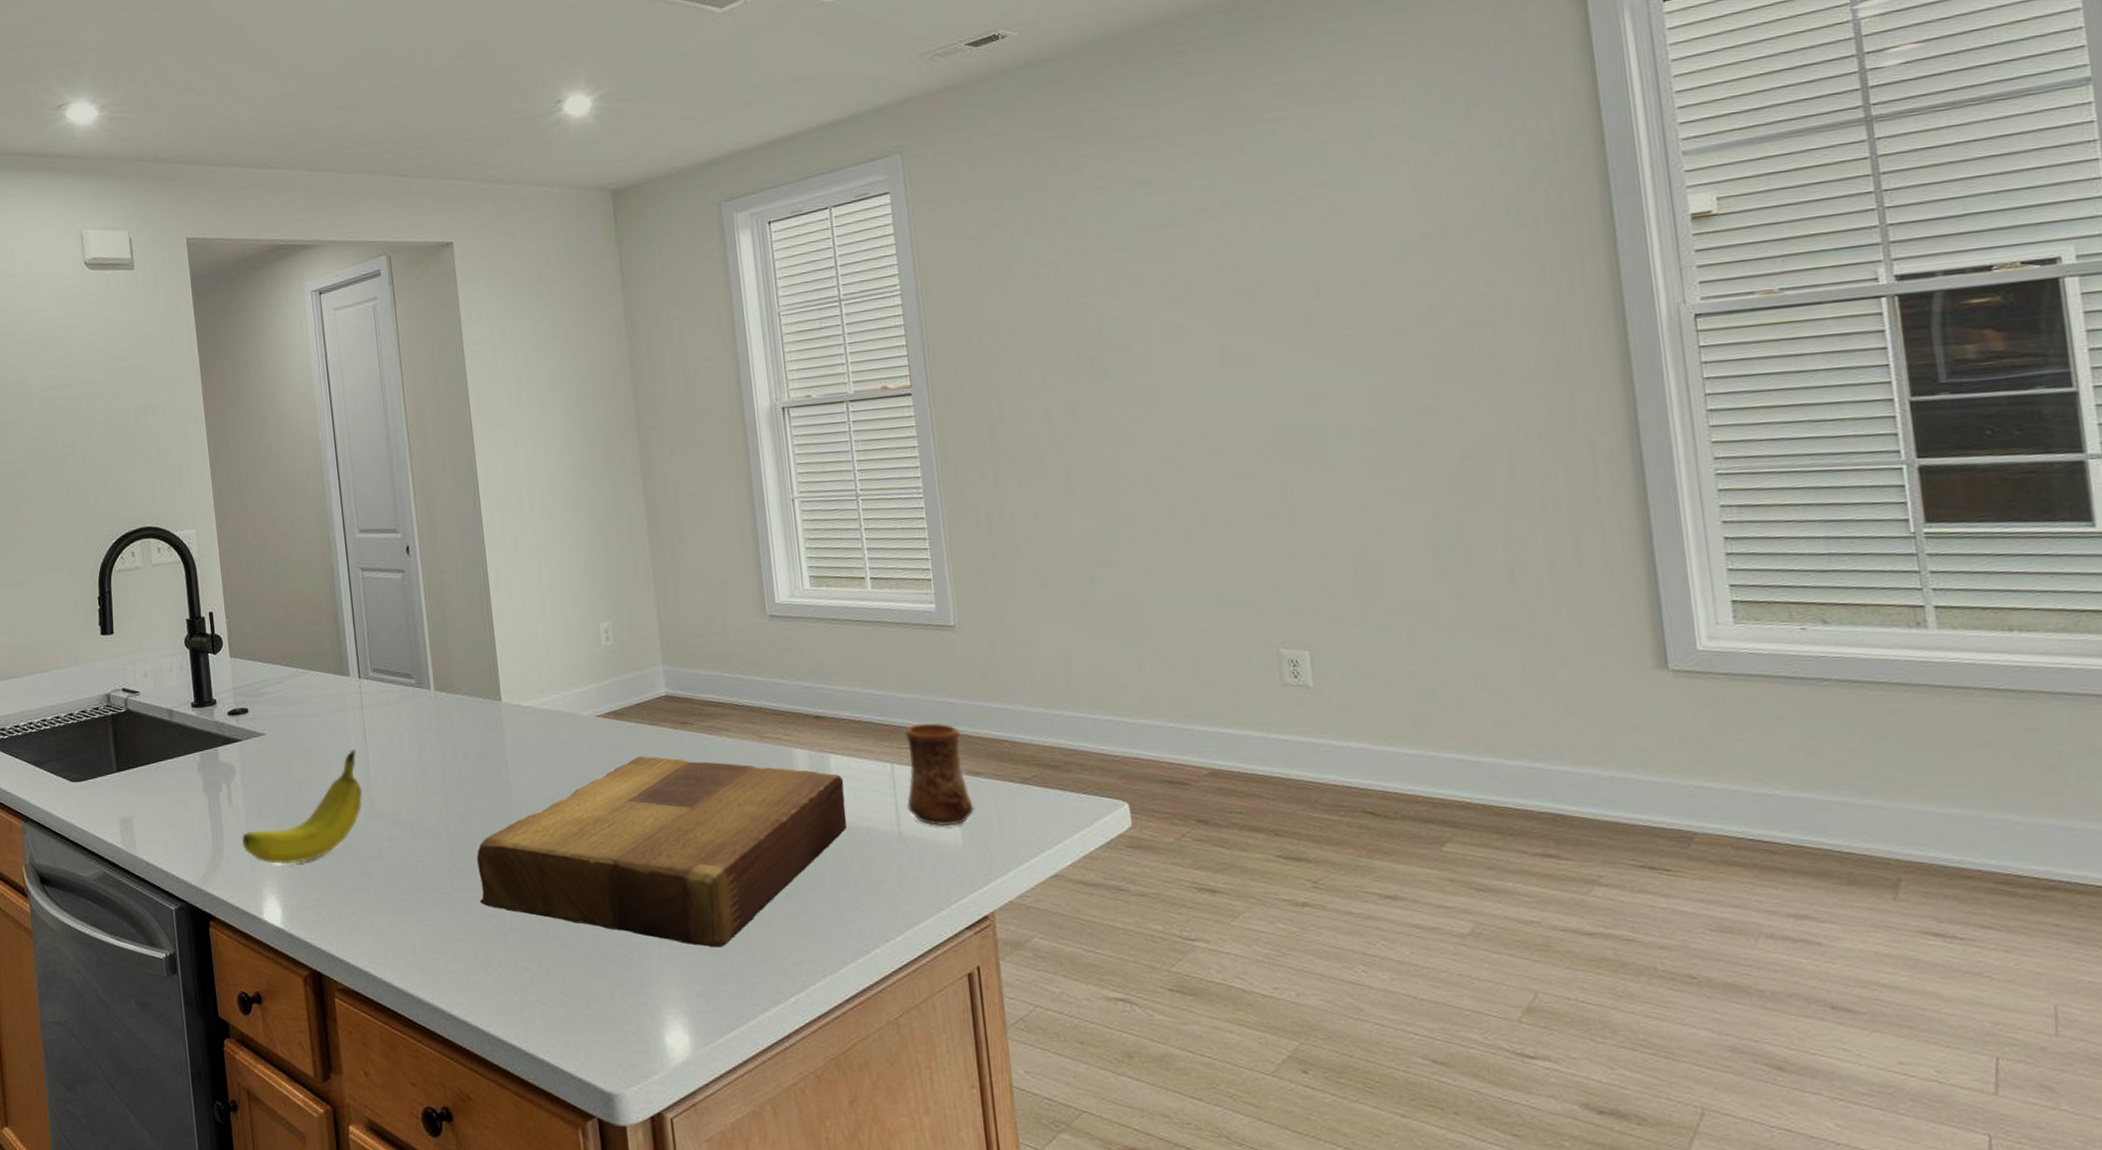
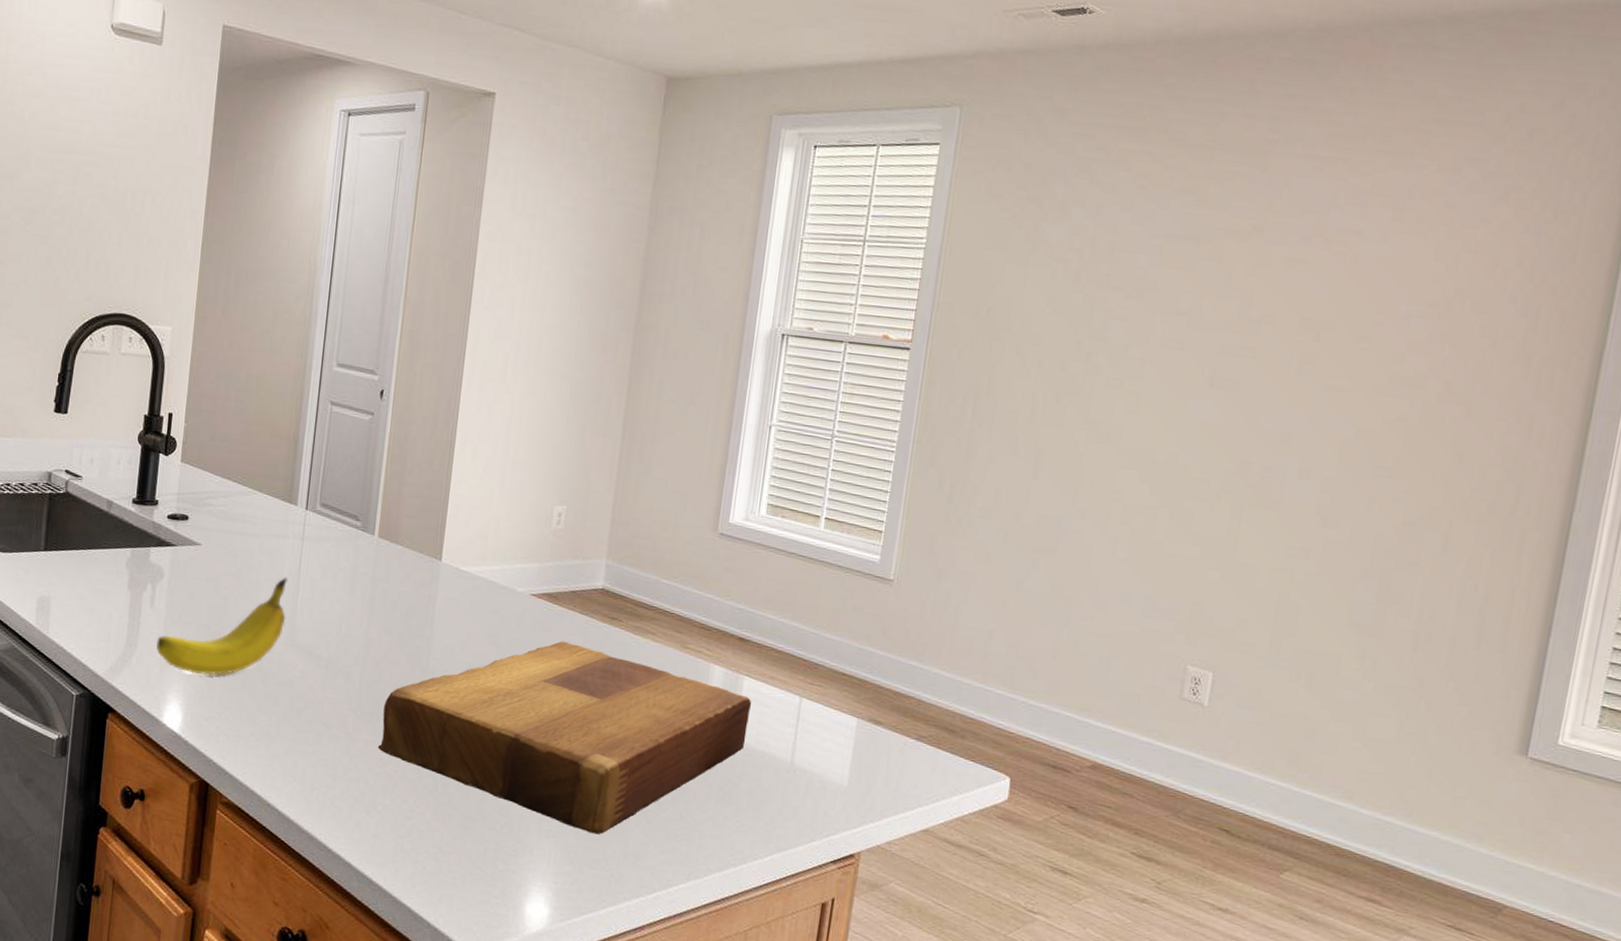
cup: present [905,723,975,827] -> none [805,665,872,766]

